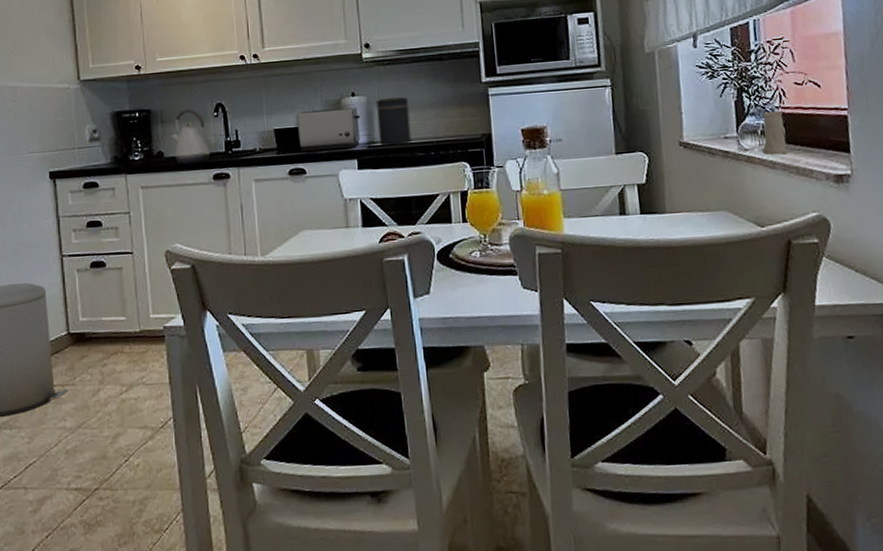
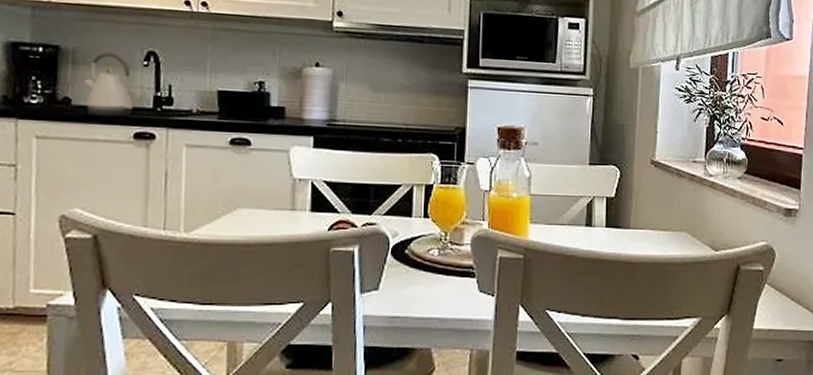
toaster: present [296,106,361,153] -> none [246,74,324,124]
cylinder: present [376,97,412,145] -> none [342,74,380,126]
candle: present [762,107,789,155] -> none [726,138,749,184]

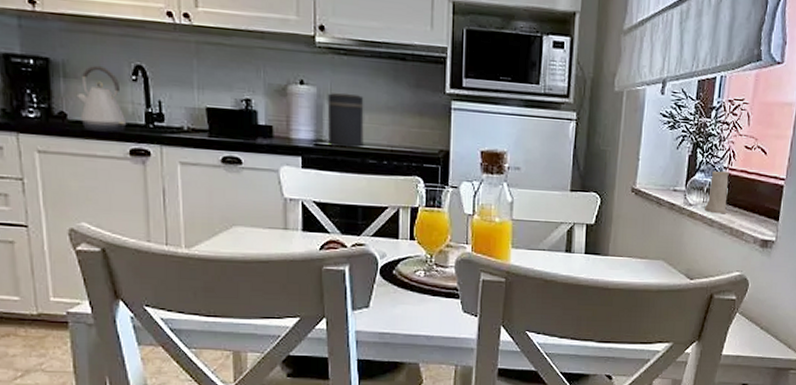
cylinder: none [342,74,380,126] -> present [327,92,364,147]
candle: none [726,138,749,184] -> present [705,167,729,214]

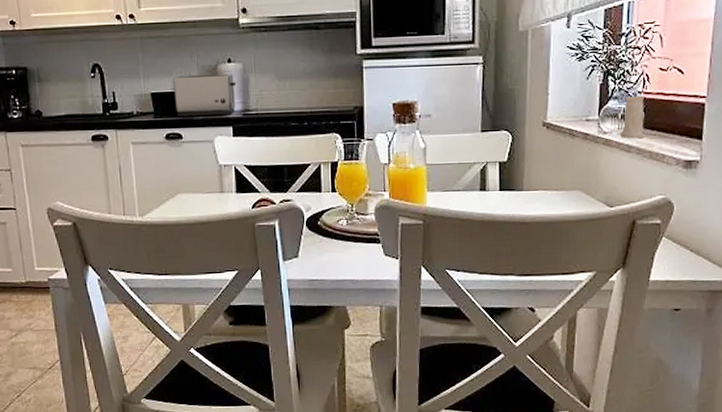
kettle: present [76,65,127,134] -> none [49,68,89,125]
toaster: none [234,91,309,144] -> present [173,73,237,118]
cylinder: present [327,92,364,147] -> none [251,65,286,113]

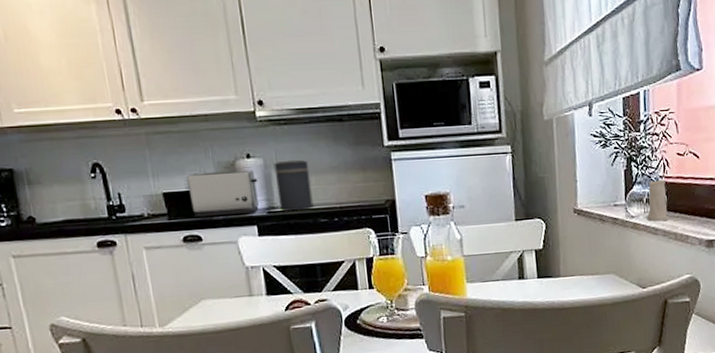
cylinder: none [251,65,286,113] -> present [273,159,314,211]

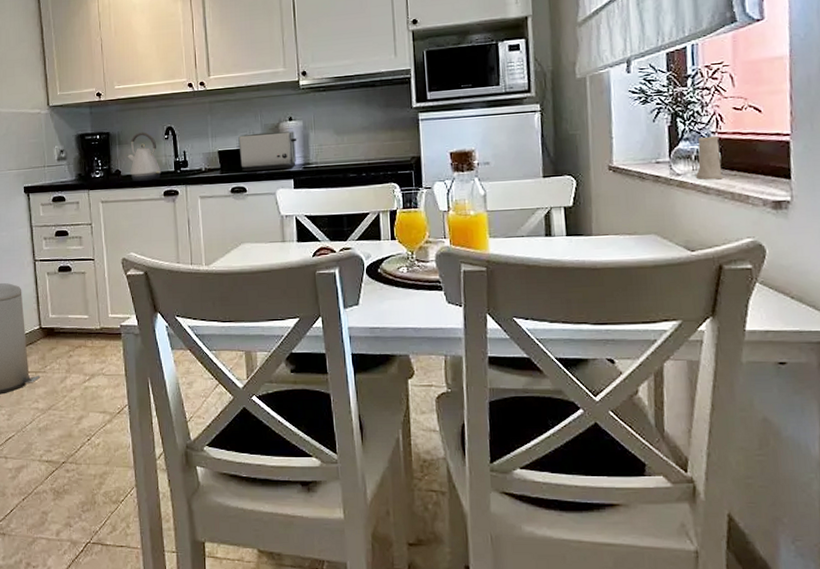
kettle: none [42,168,92,232] -> present [127,131,162,182]
cylinder: present [273,159,314,211] -> none [311,121,344,166]

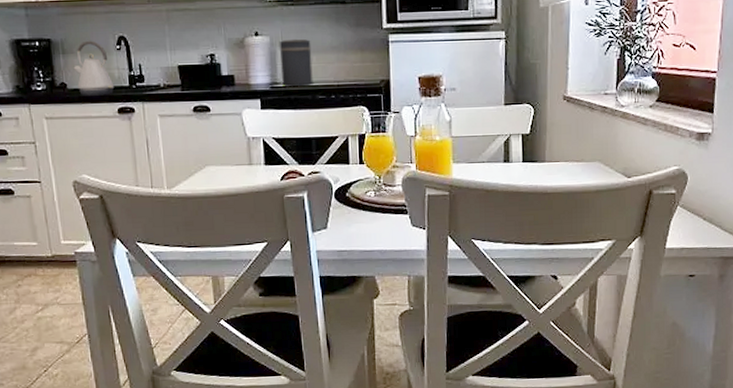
toaster: present [238,130,297,173] -> none [200,46,264,90]
cylinder: none [311,121,344,166] -> present [279,38,313,86]
candle: present [696,132,724,181] -> none [637,66,660,112]

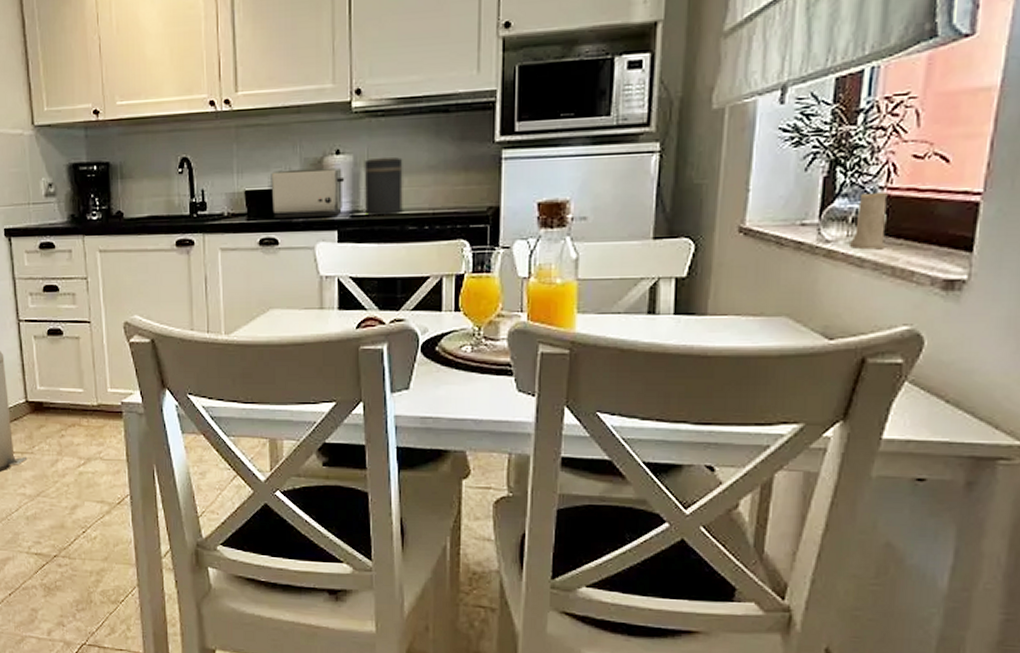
kettle: present [73,40,115,97] -> none [131,163,174,228]
toaster: none [200,46,264,90] -> present [271,167,345,220]
candle: none [637,66,660,112] -> present [850,186,888,250]

